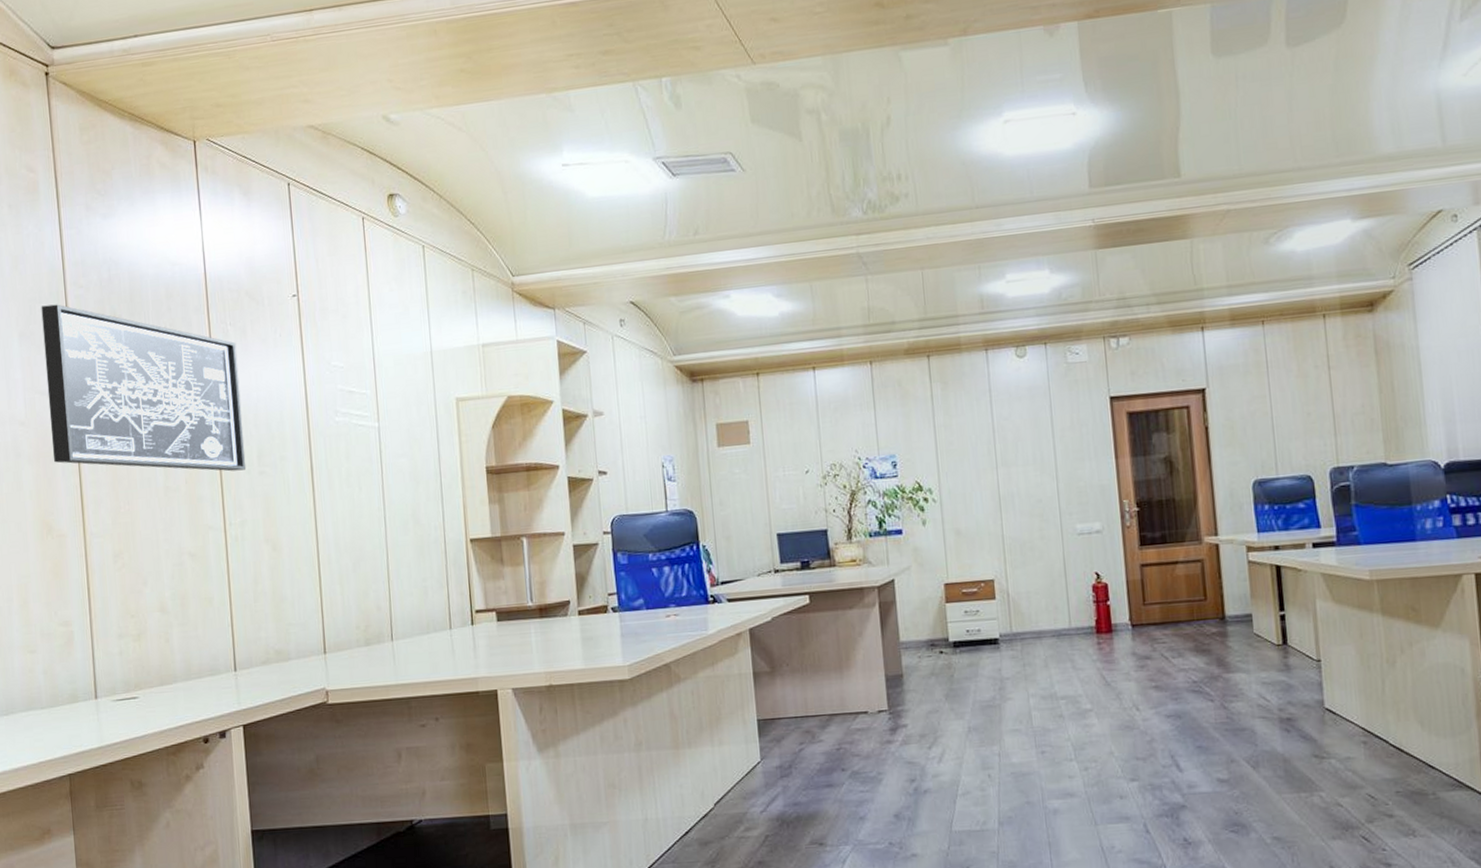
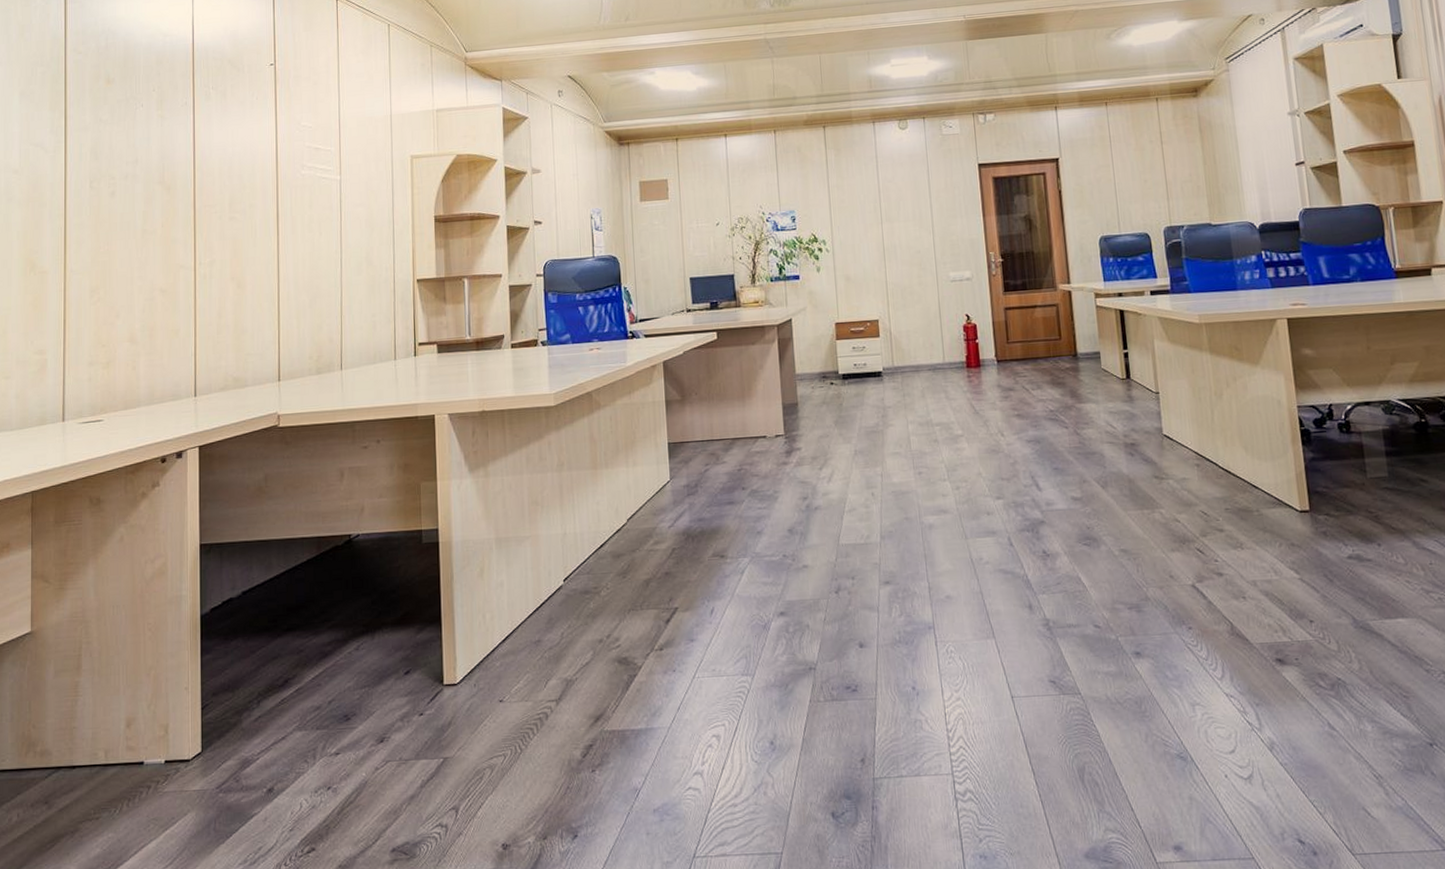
wall art: present [41,304,247,472] -> none [41,67,218,217]

